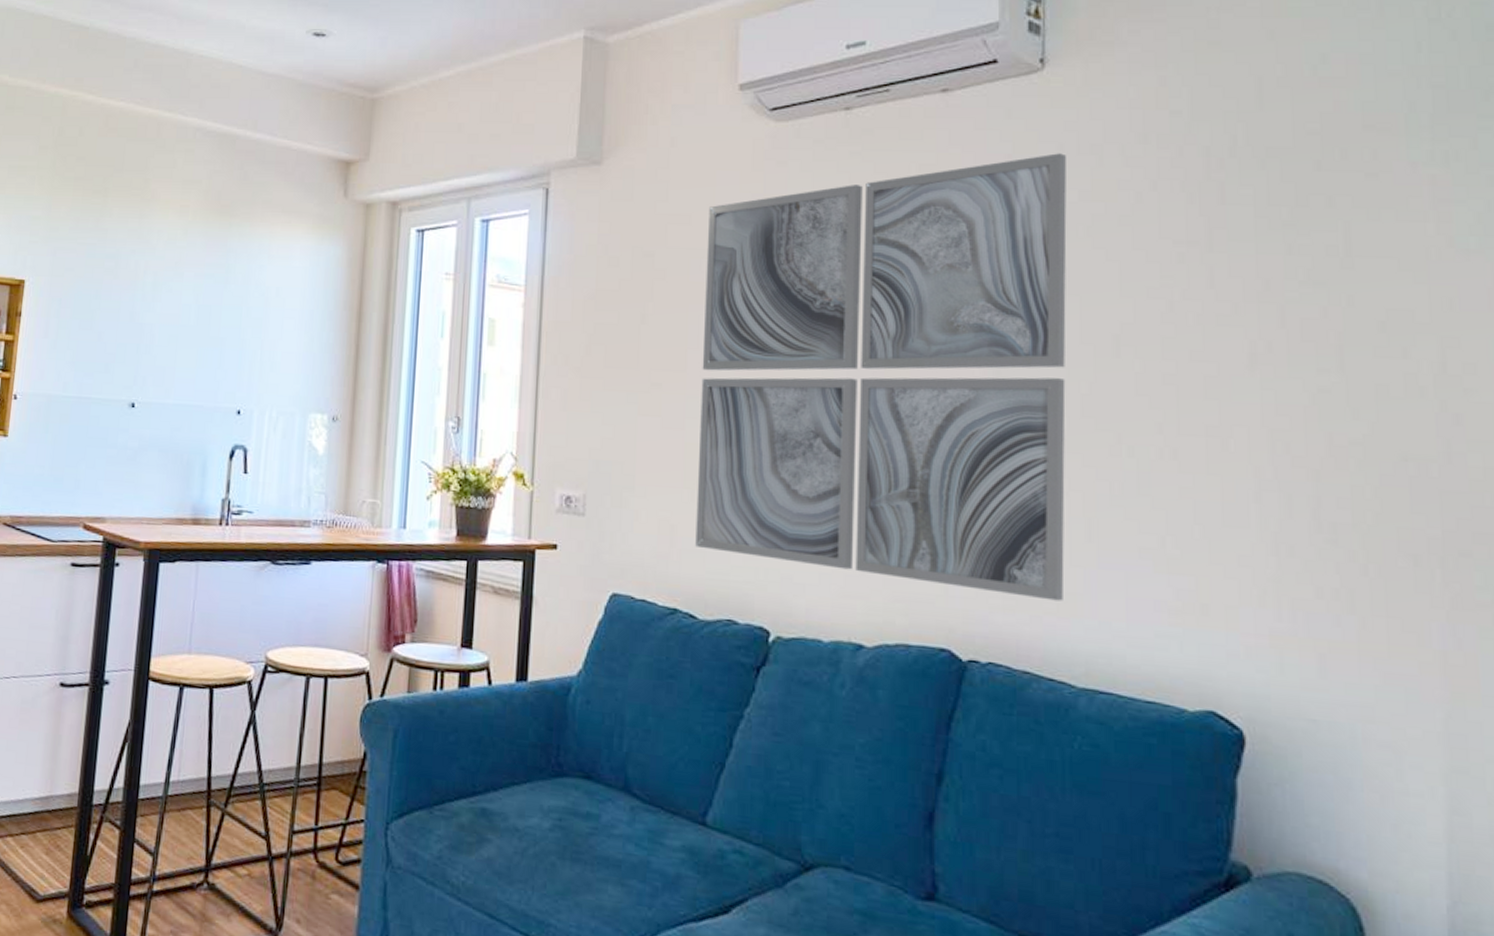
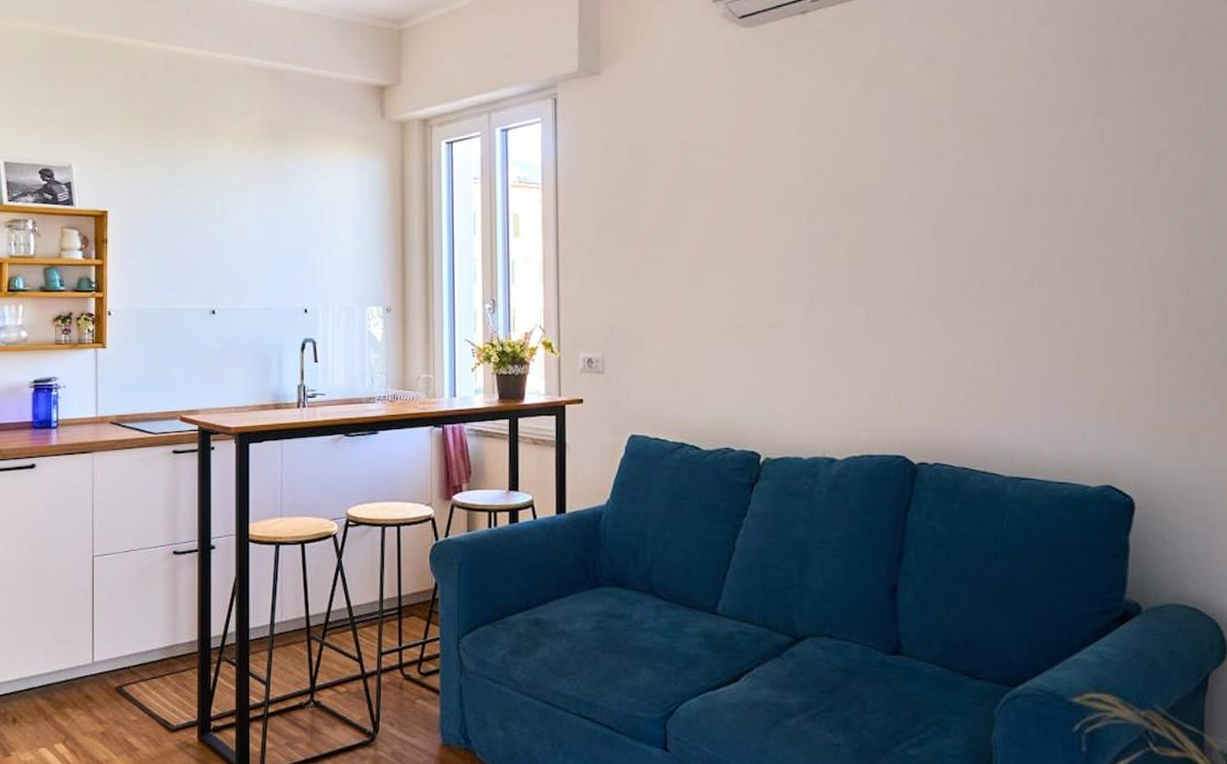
wall art: present [695,153,1067,601] -> none [692,39,992,409]

